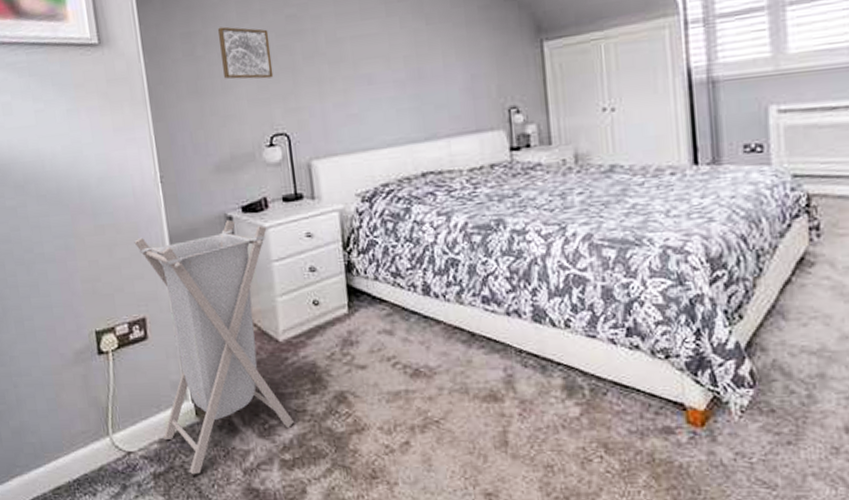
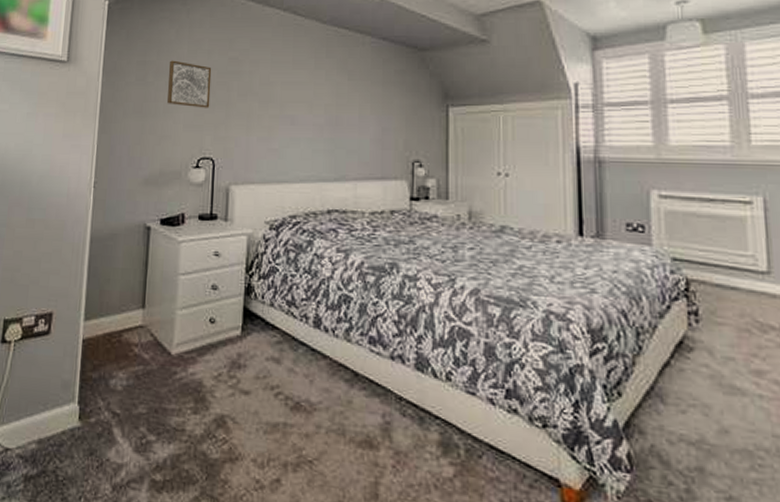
laundry hamper: present [134,219,294,474] -> none [43,229,180,483]

